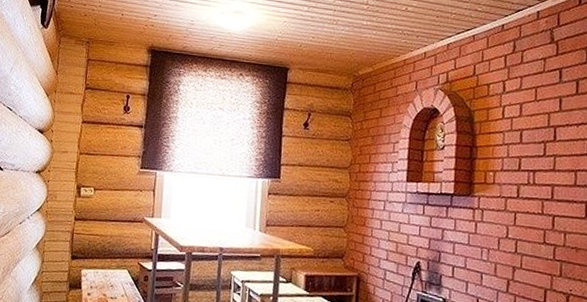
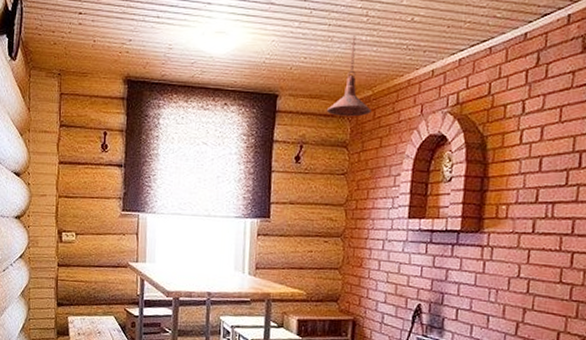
pendant light: none [332,20,372,90] -> present [326,36,372,117]

